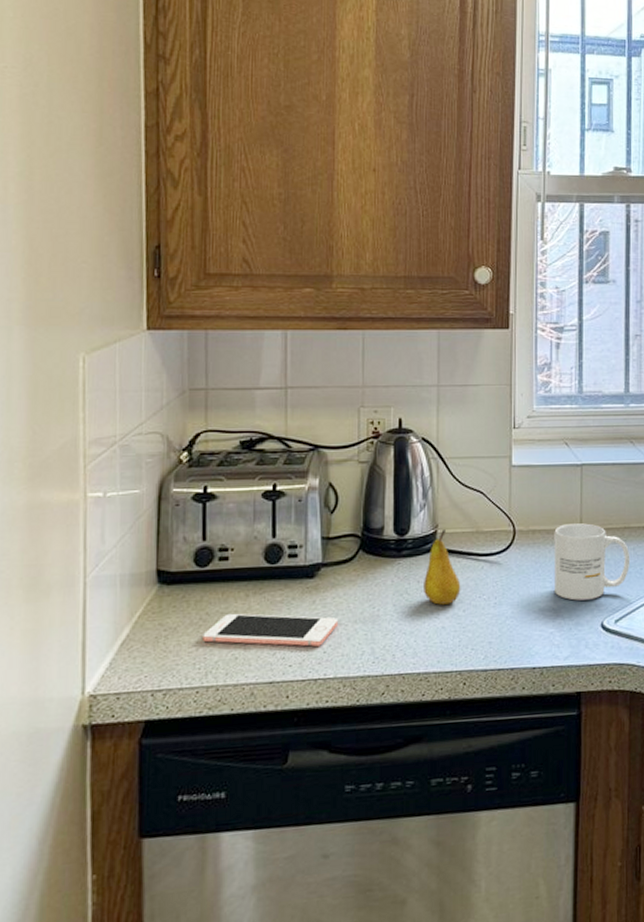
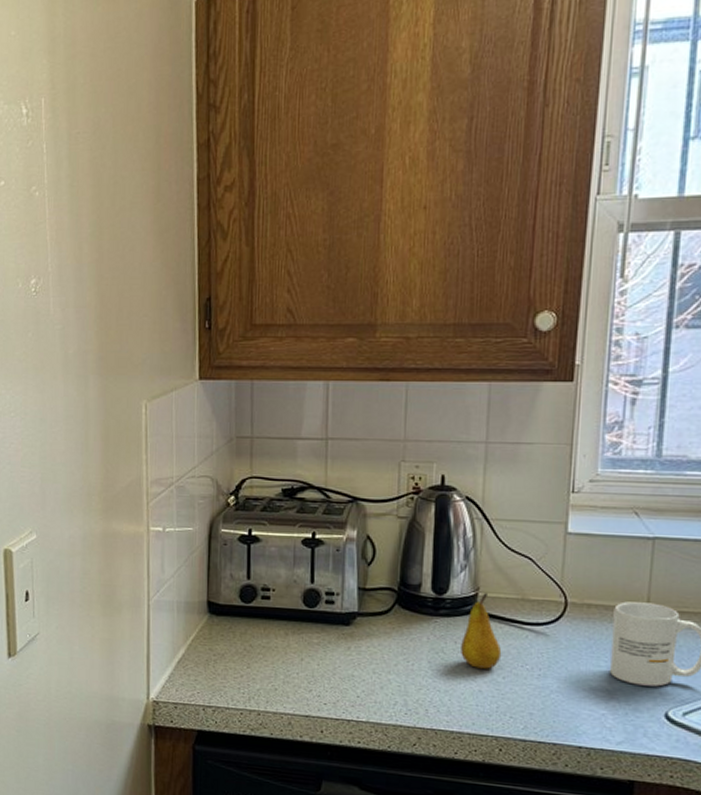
cell phone: present [203,613,339,647] -> none [246,648,373,690]

